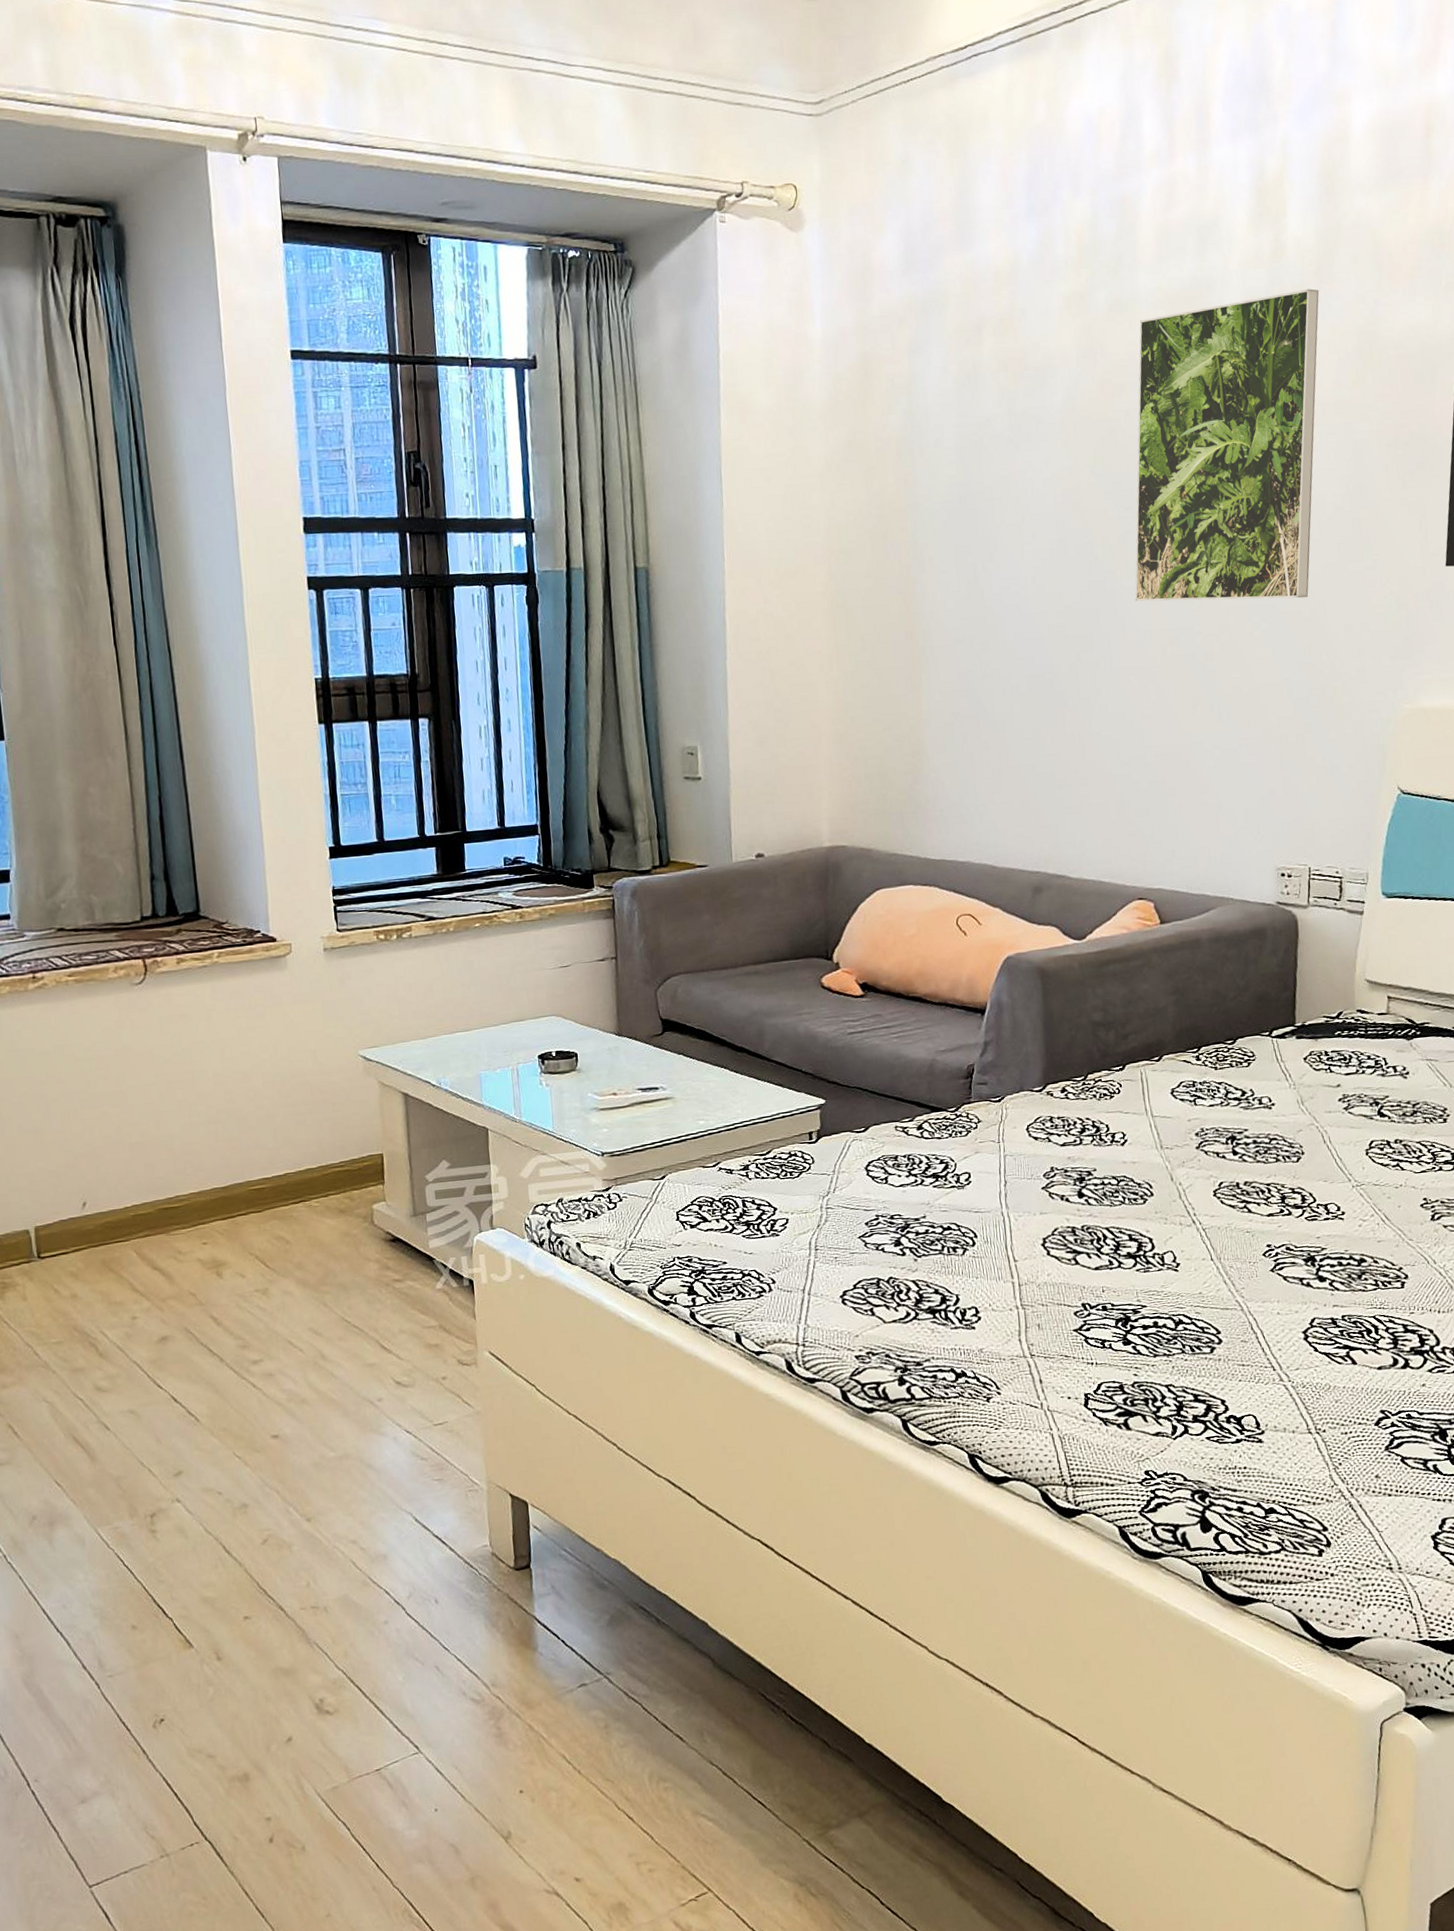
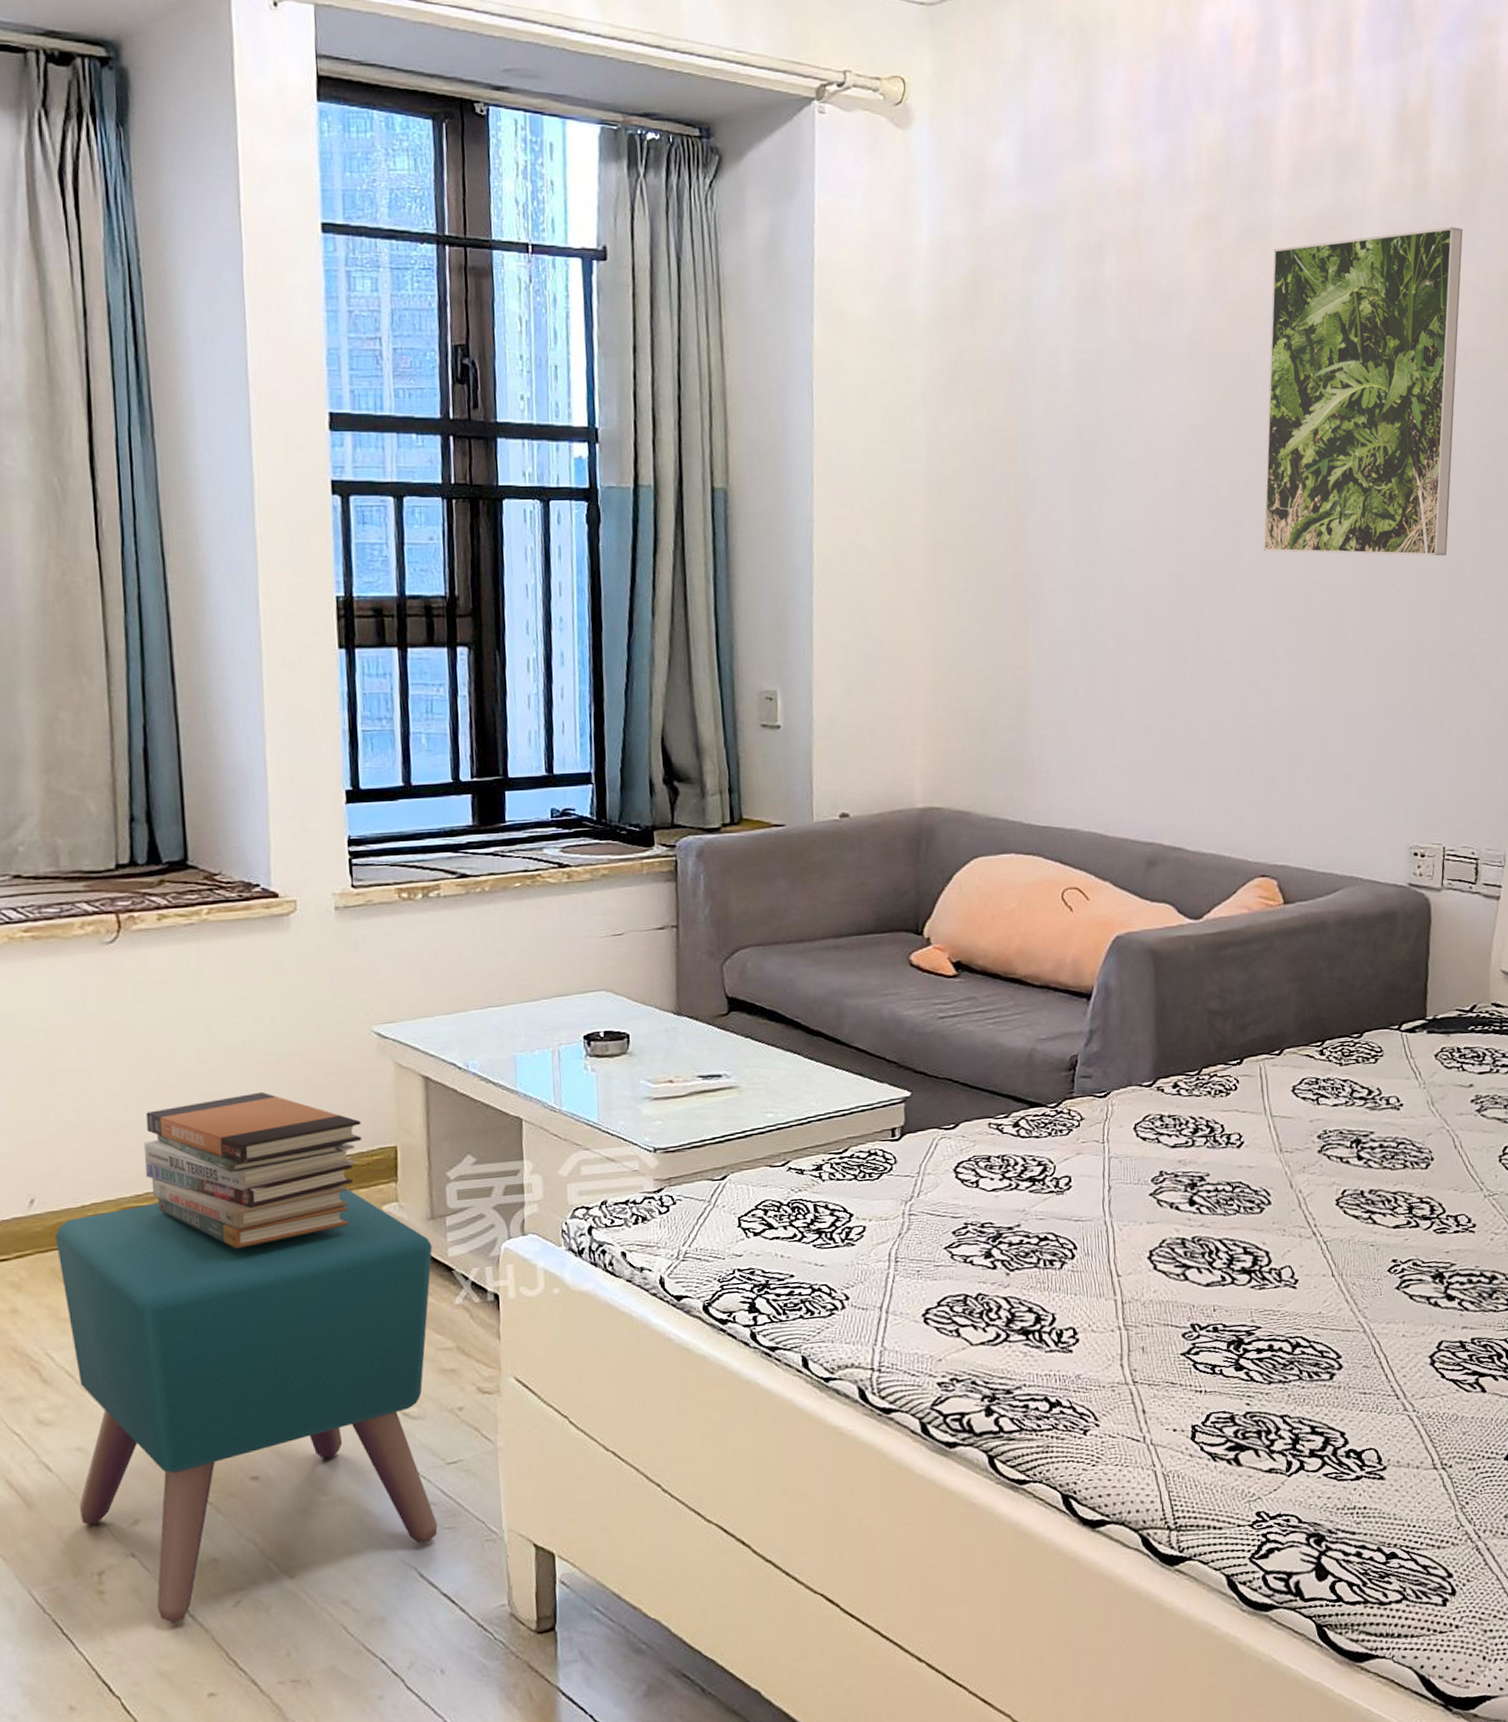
ottoman: none [105,1187,429,1558] -> present [56,1184,438,1624]
book stack: none [174,1108,354,1243] -> present [144,1091,362,1250]

